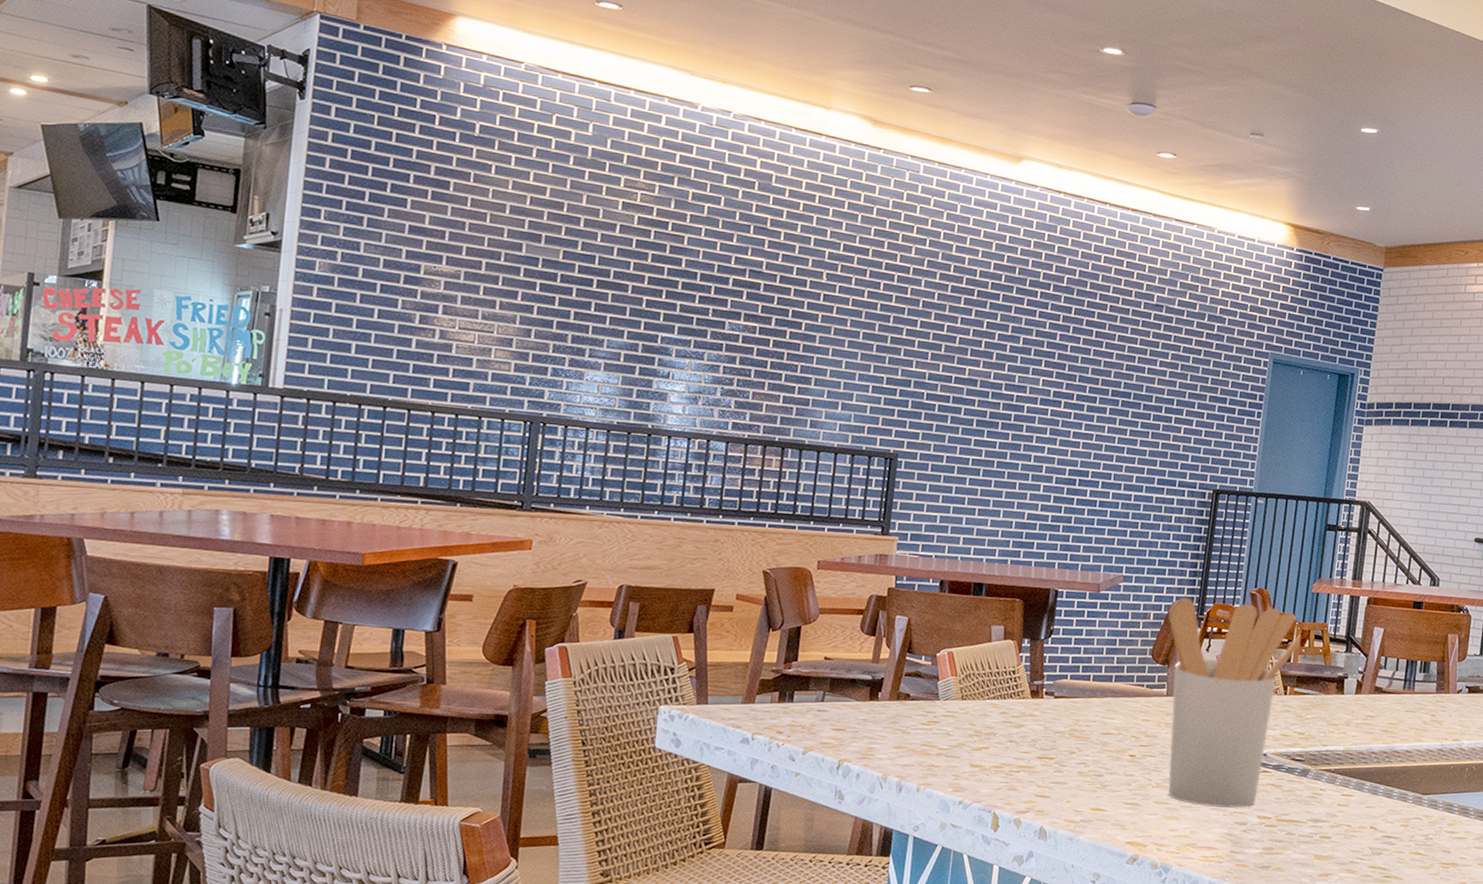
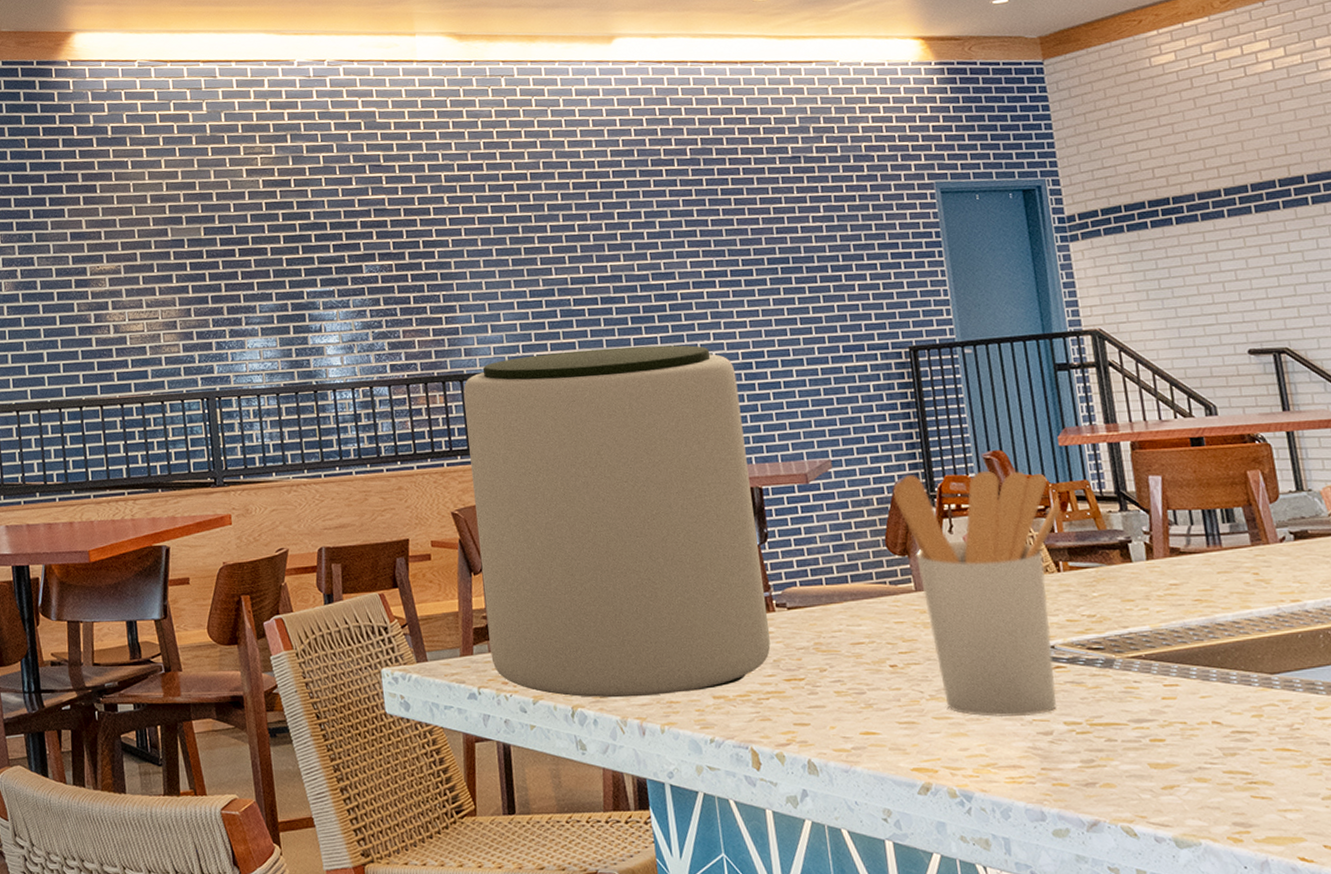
plant pot: none [771,437,1060,759] -> present [463,345,771,698]

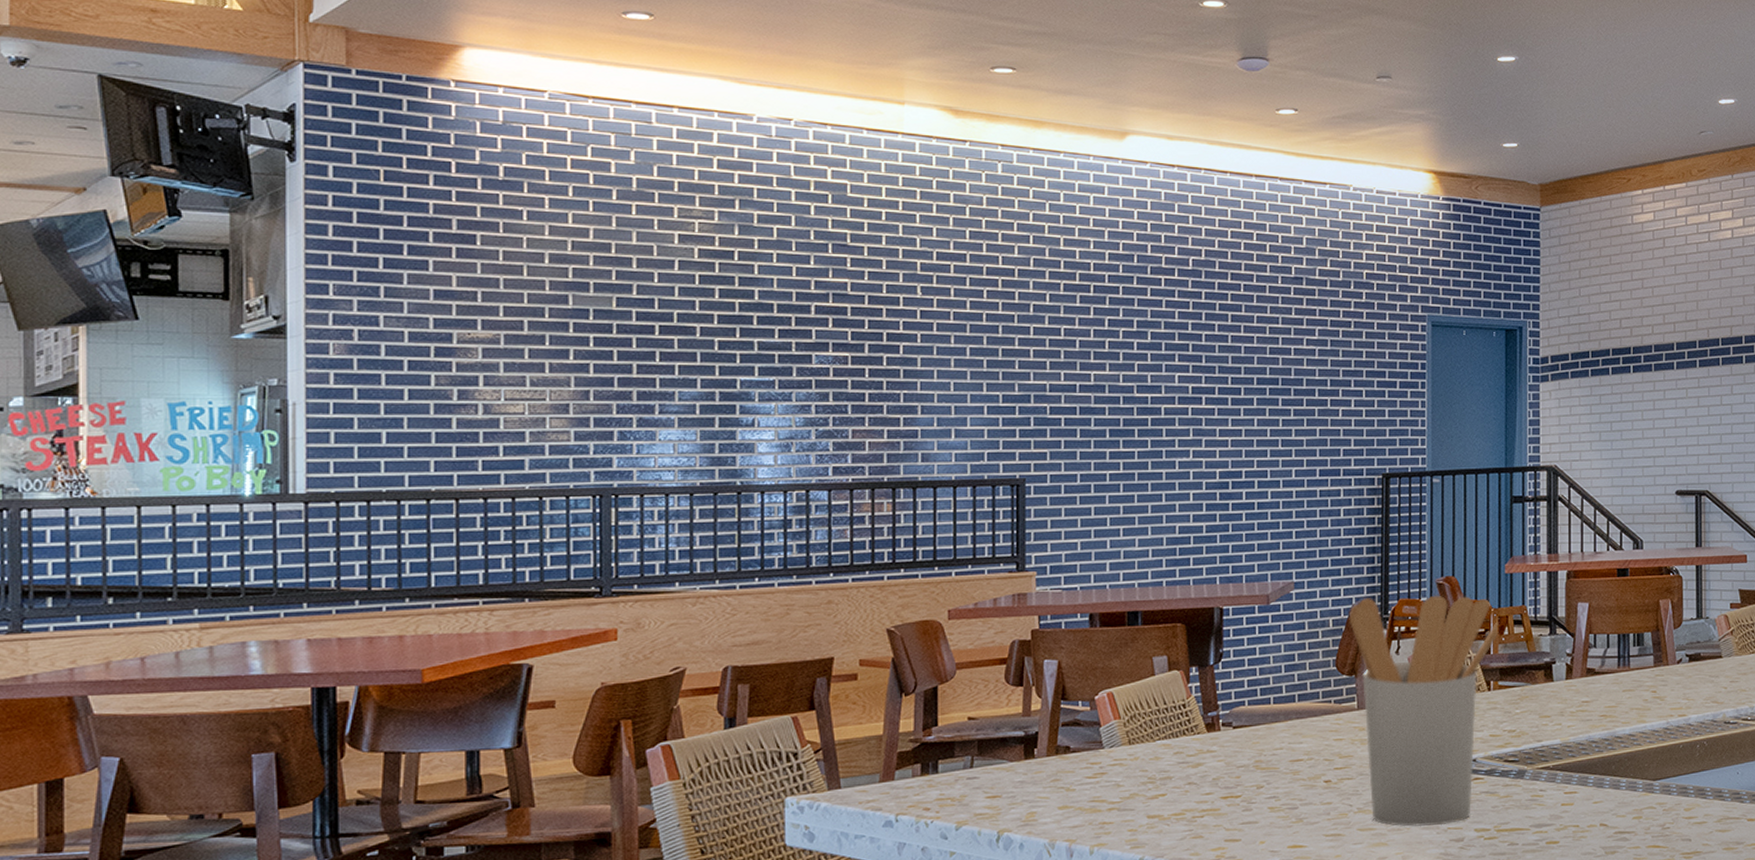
plant pot: present [463,345,771,698] -> none [914,460,1213,821]

